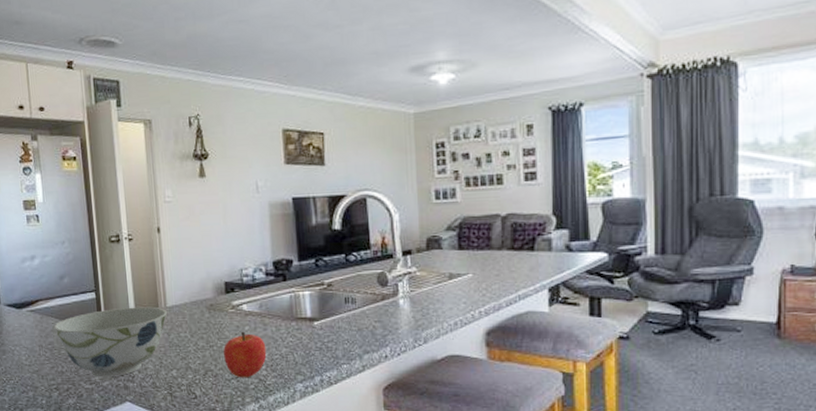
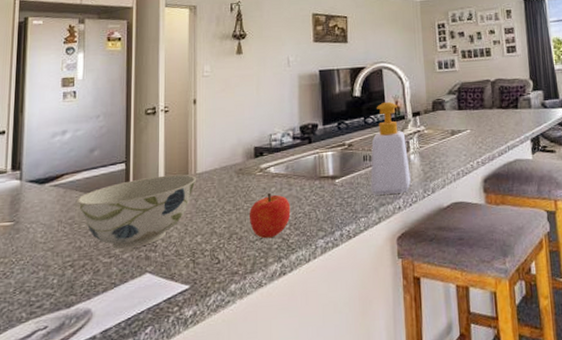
soap bottle: none [353,237,399,341] -> present [370,101,411,195]

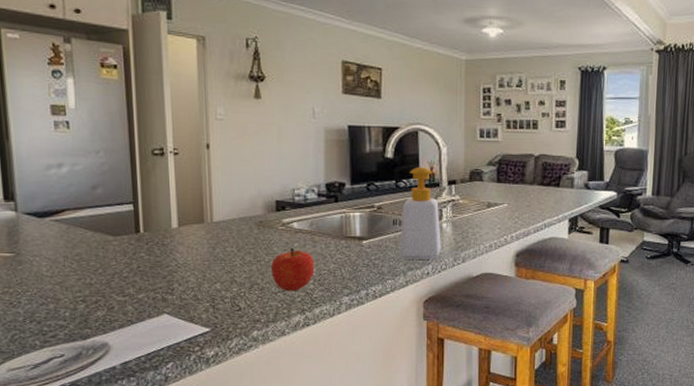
bowl: present [77,174,196,250] -> none [82,220,213,290]

